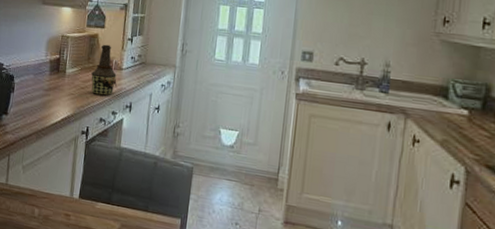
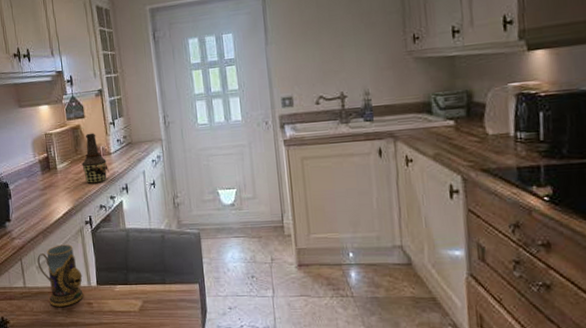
mug: none [24,148,67,213] -> present [37,244,83,307]

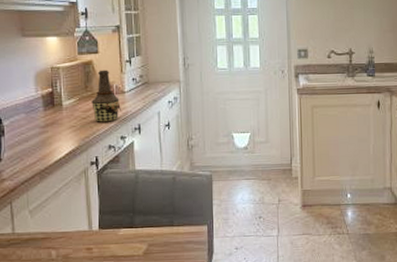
mug: present [37,244,83,307] -> none [31,186,83,254]

